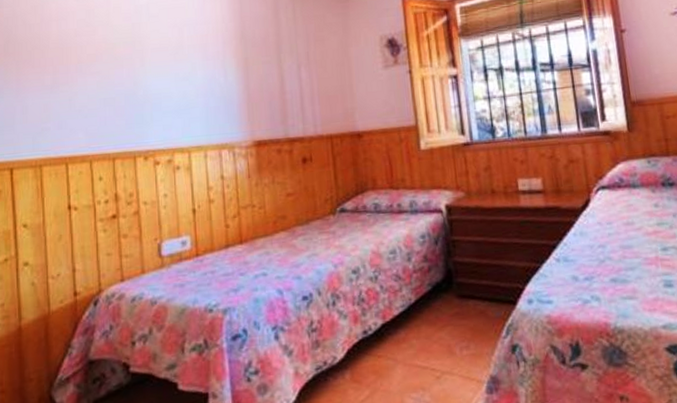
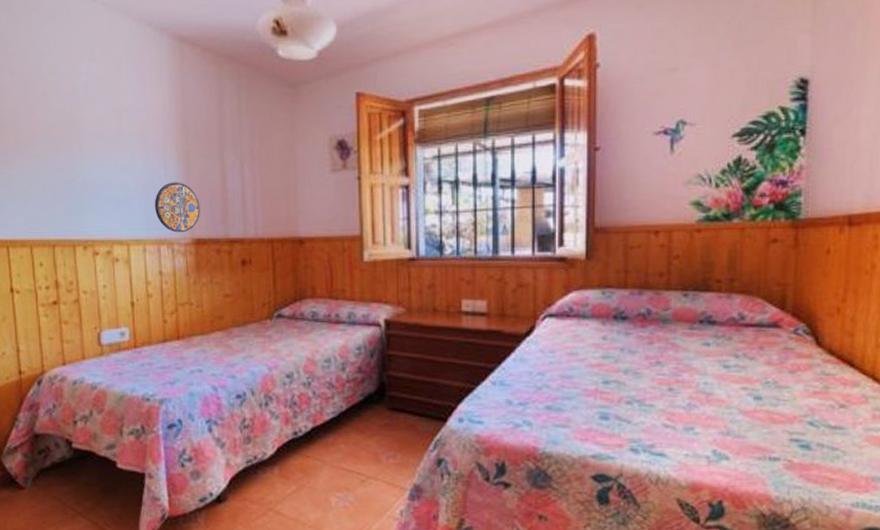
manhole cover: none [215,88,260,137] -> present [155,182,200,233]

